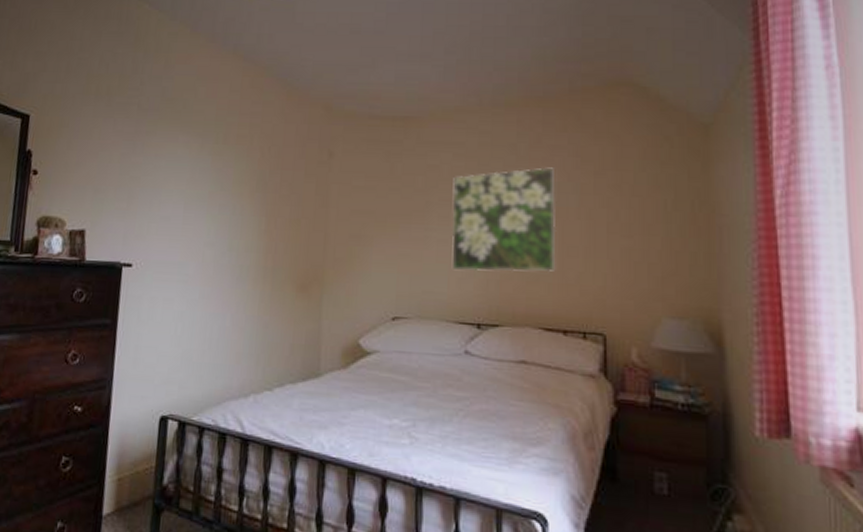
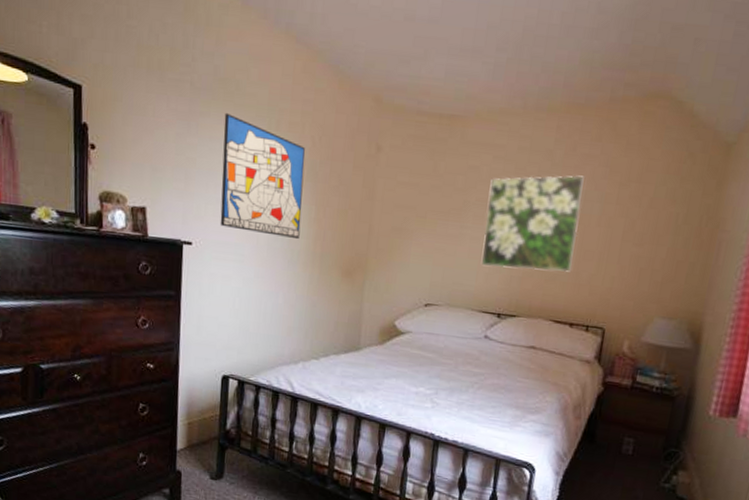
wall art: none [163,130,254,253] -> present [220,112,305,239]

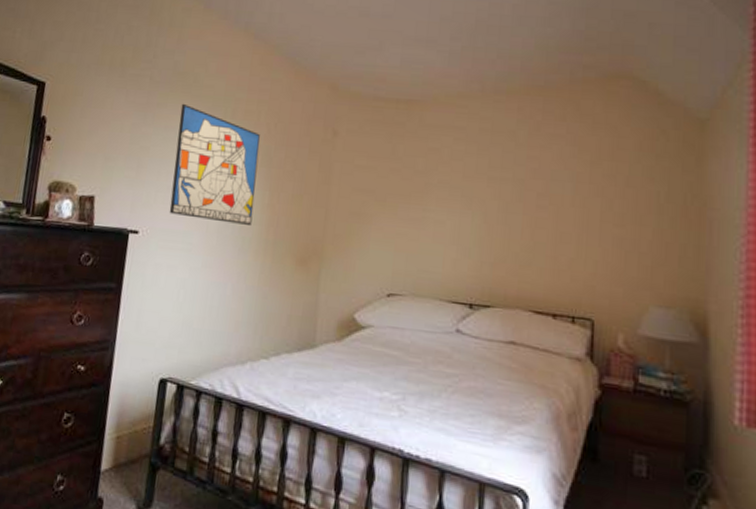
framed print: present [481,175,584,273] -> none [447,154,552,258]

